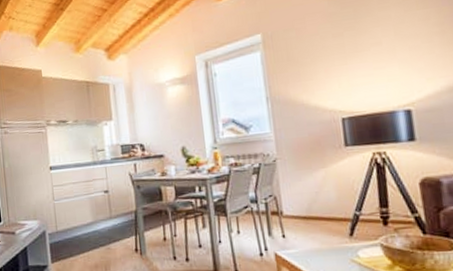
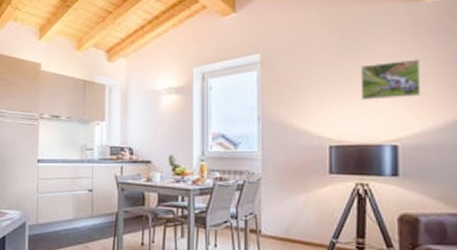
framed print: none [364,19,429,68] -> present [360,59,421,100]

